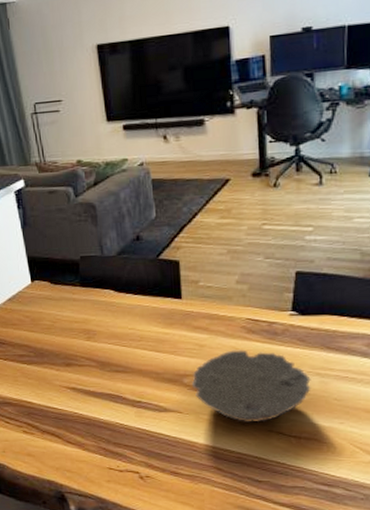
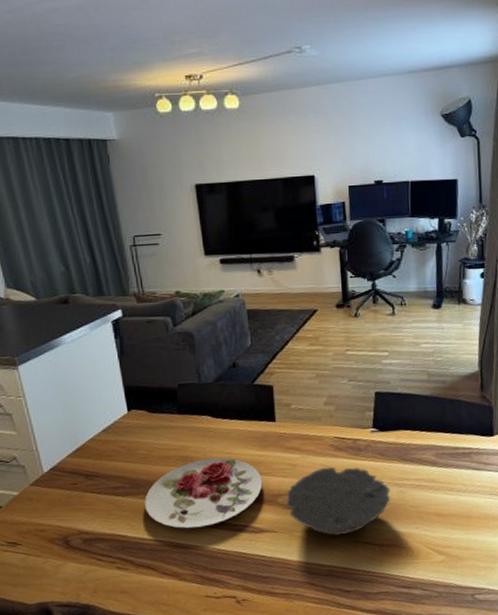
plate: none [49,333,168,401] -> present [145,457,263,529]

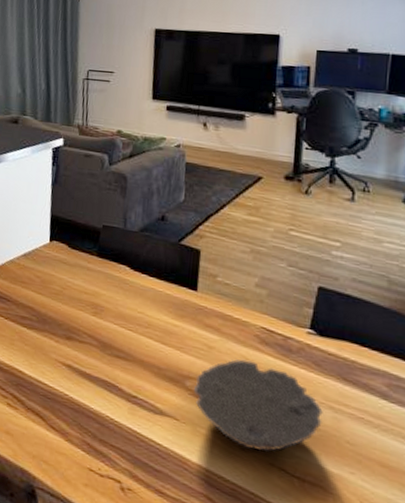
plate: present [145,457,263,529] -> none [46,311,172,389]

